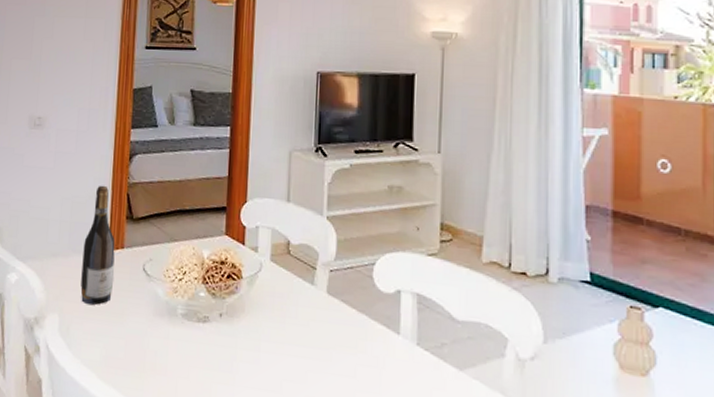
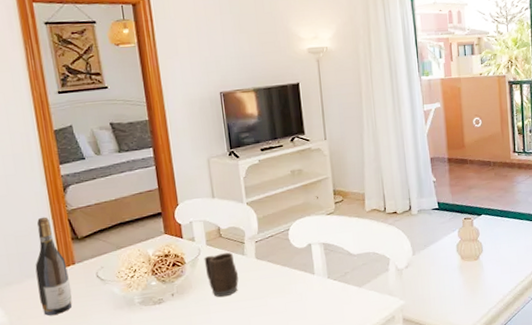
mug: none [264,275,302,335] -> present [204,252,239,298]

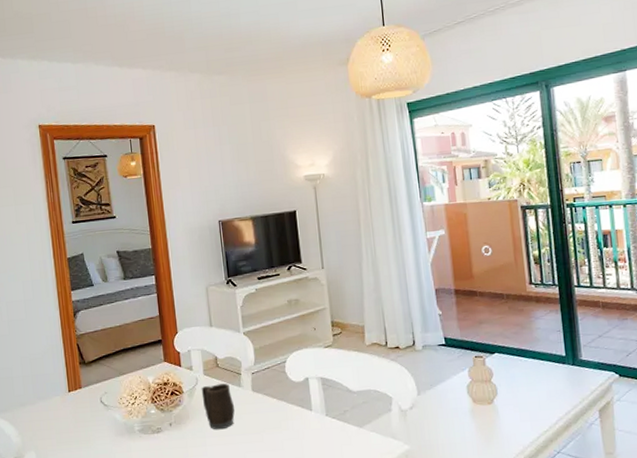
wine bottle: present [35,216,73,316] -> none [46,340,78,438]

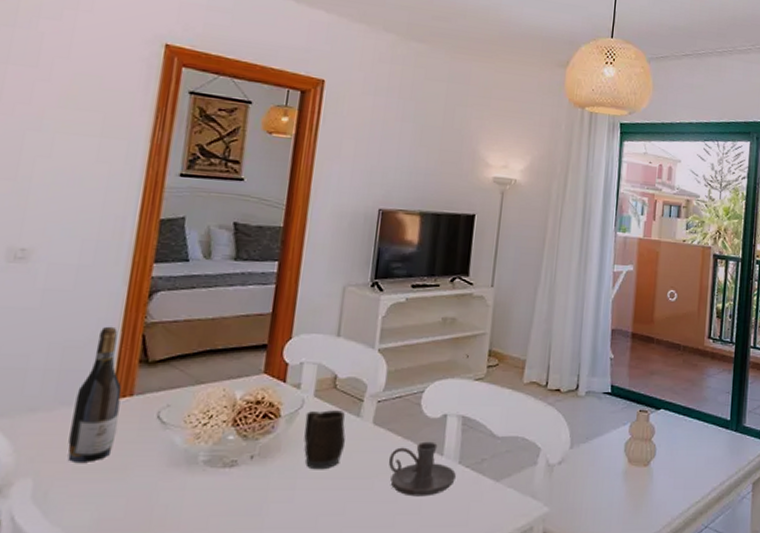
wine bottle: none [46,340,78,438] -> present [67,326,122,462]
candle holder: none [270,400,326,445] -> present [388,441,456,497]

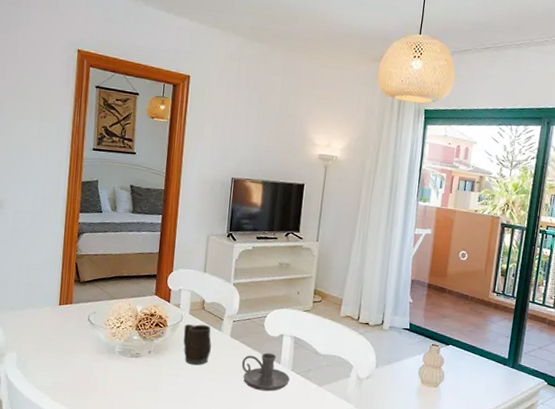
wine bottle: present [67,326,122,462] -> none [35,255,65,346]

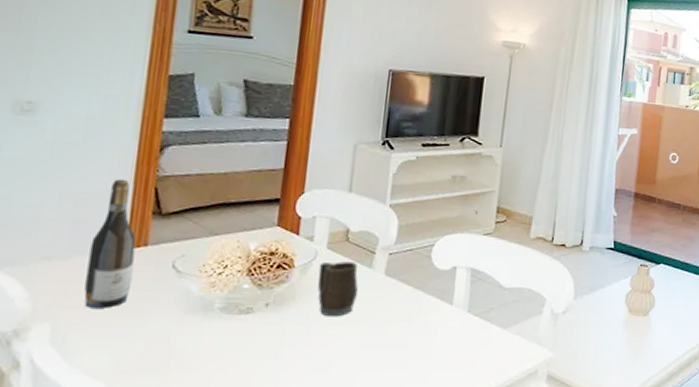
wine bottle: none [35,255,65,346] -> present [84,178,136,308]
candle holder: present [241,352,290,392] -> none [400,291,465,342]

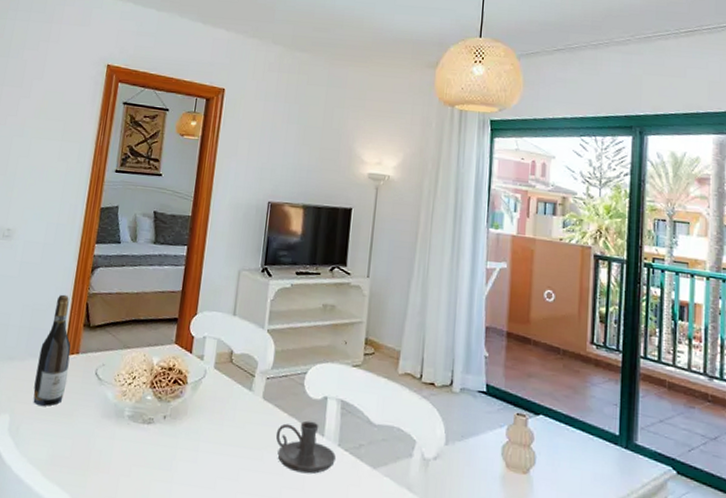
mug: present [317,262,358,317] -> none [205,381,240,436]
candle holder: none [400,291,465,342] -> present [275,420,336,474]

